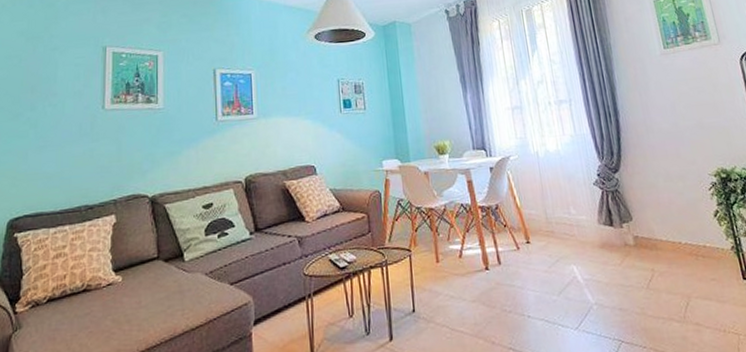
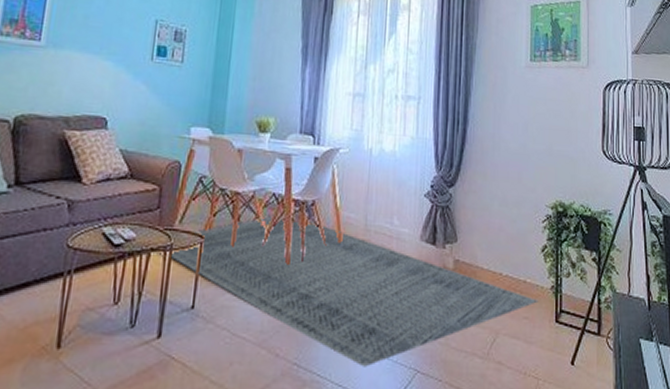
rug: none [385,222,722,344] -> present [168,214,539,367]

